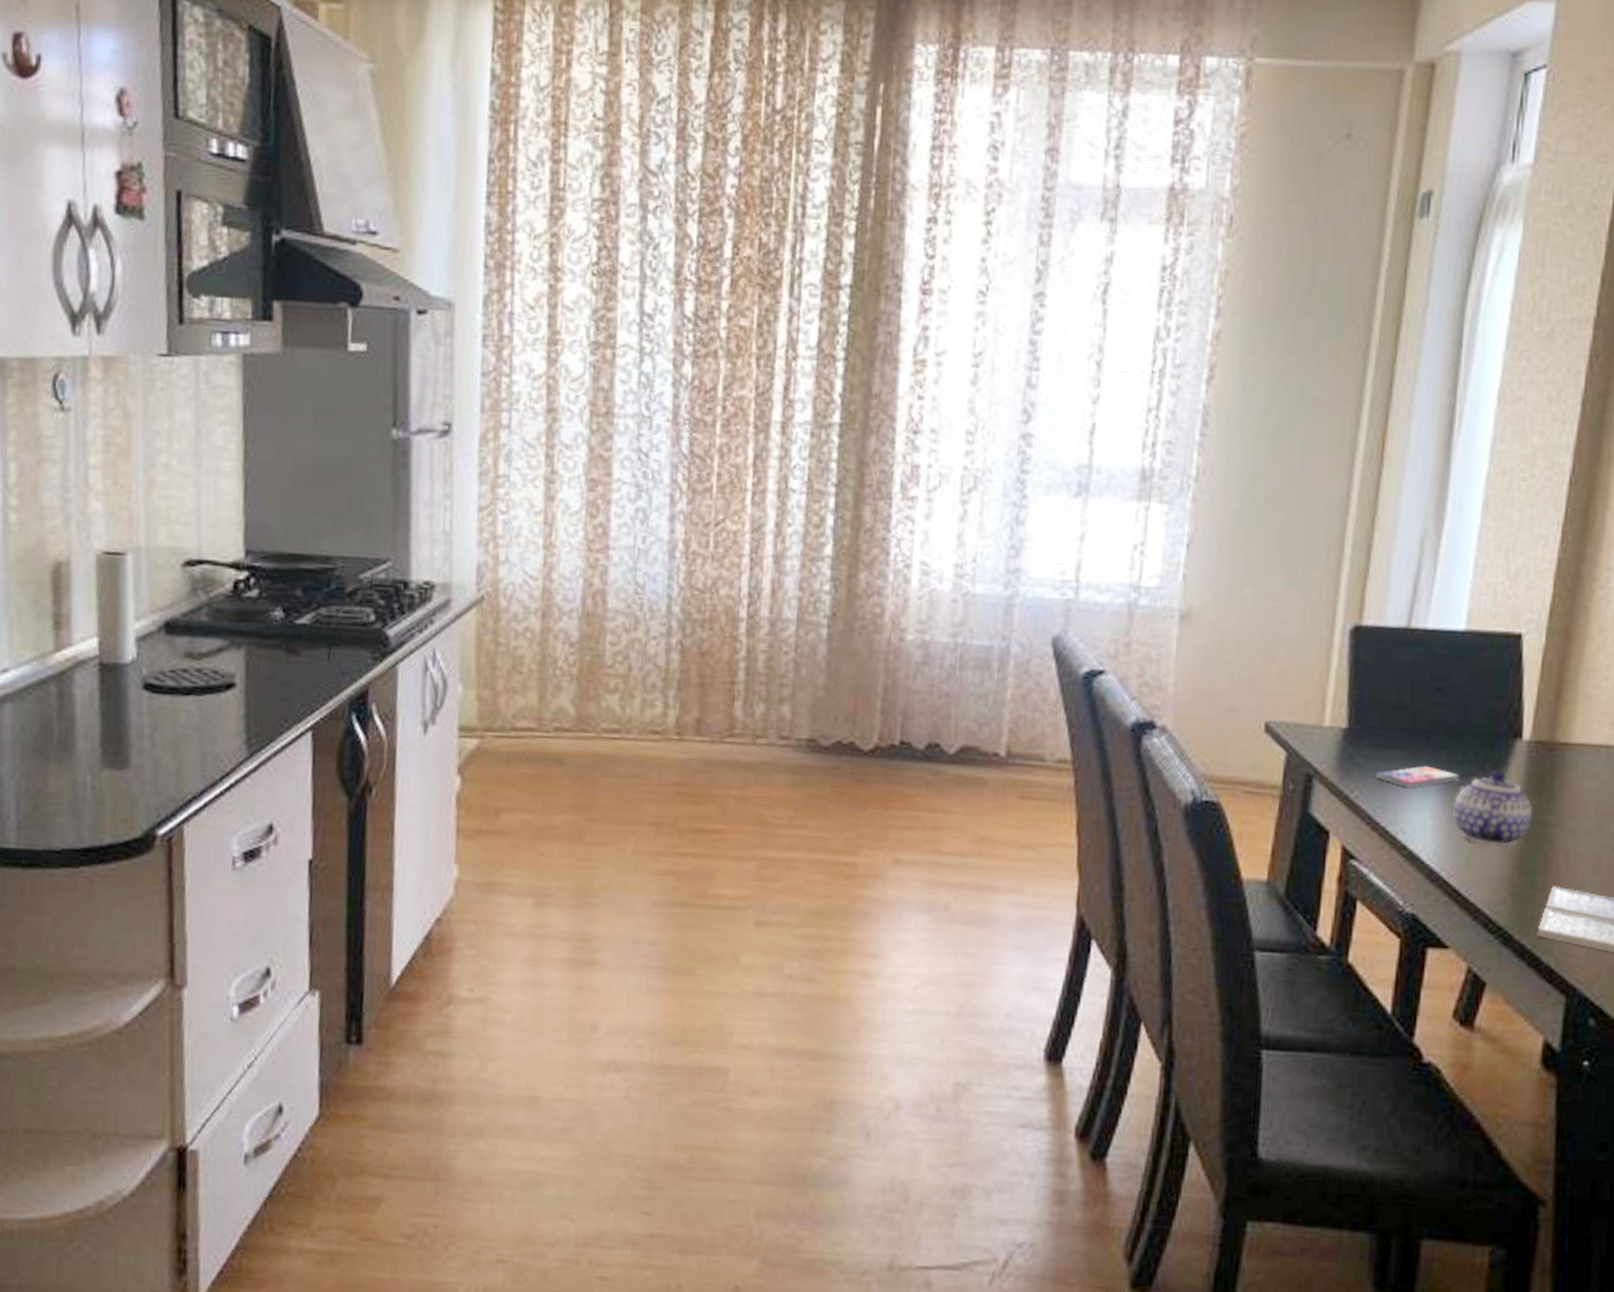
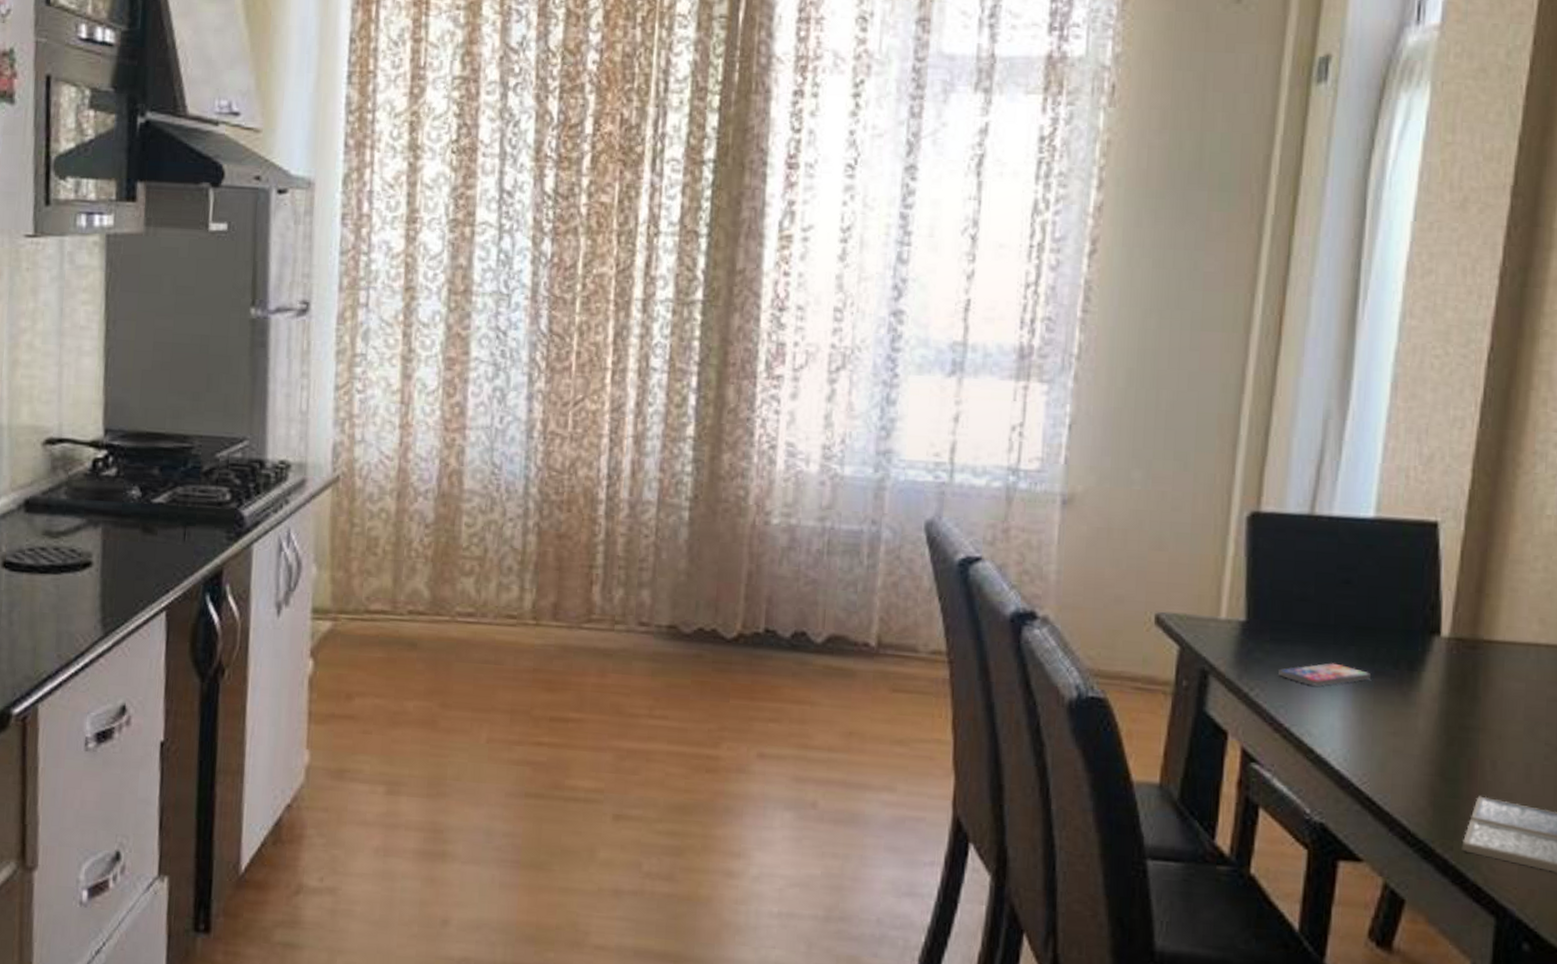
teapot: present [1453,770,1533,846] -> none [1364,668,1454,752]

